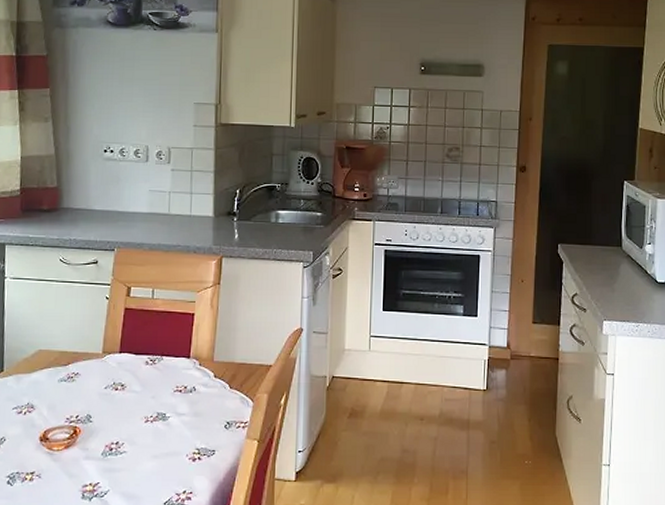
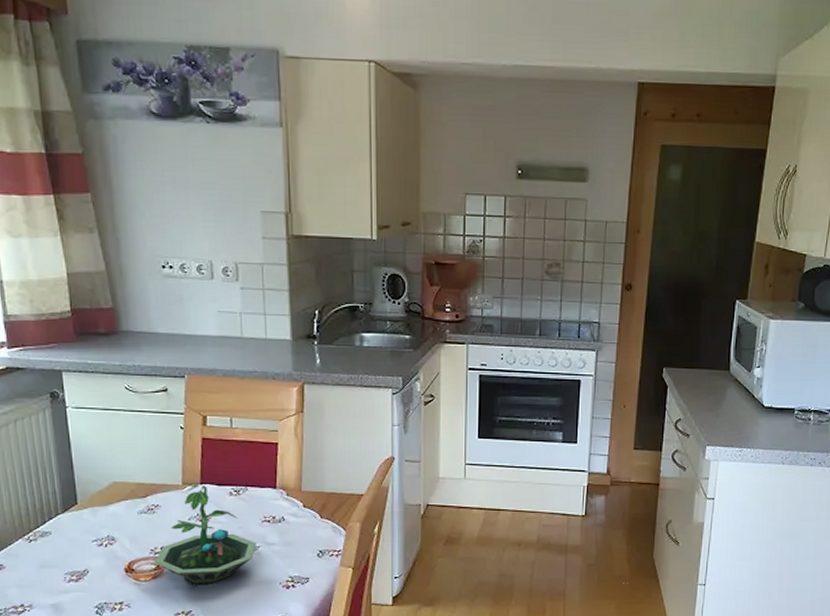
terrarium: none [68,353,167,455] -> present [154,484,257,585]

